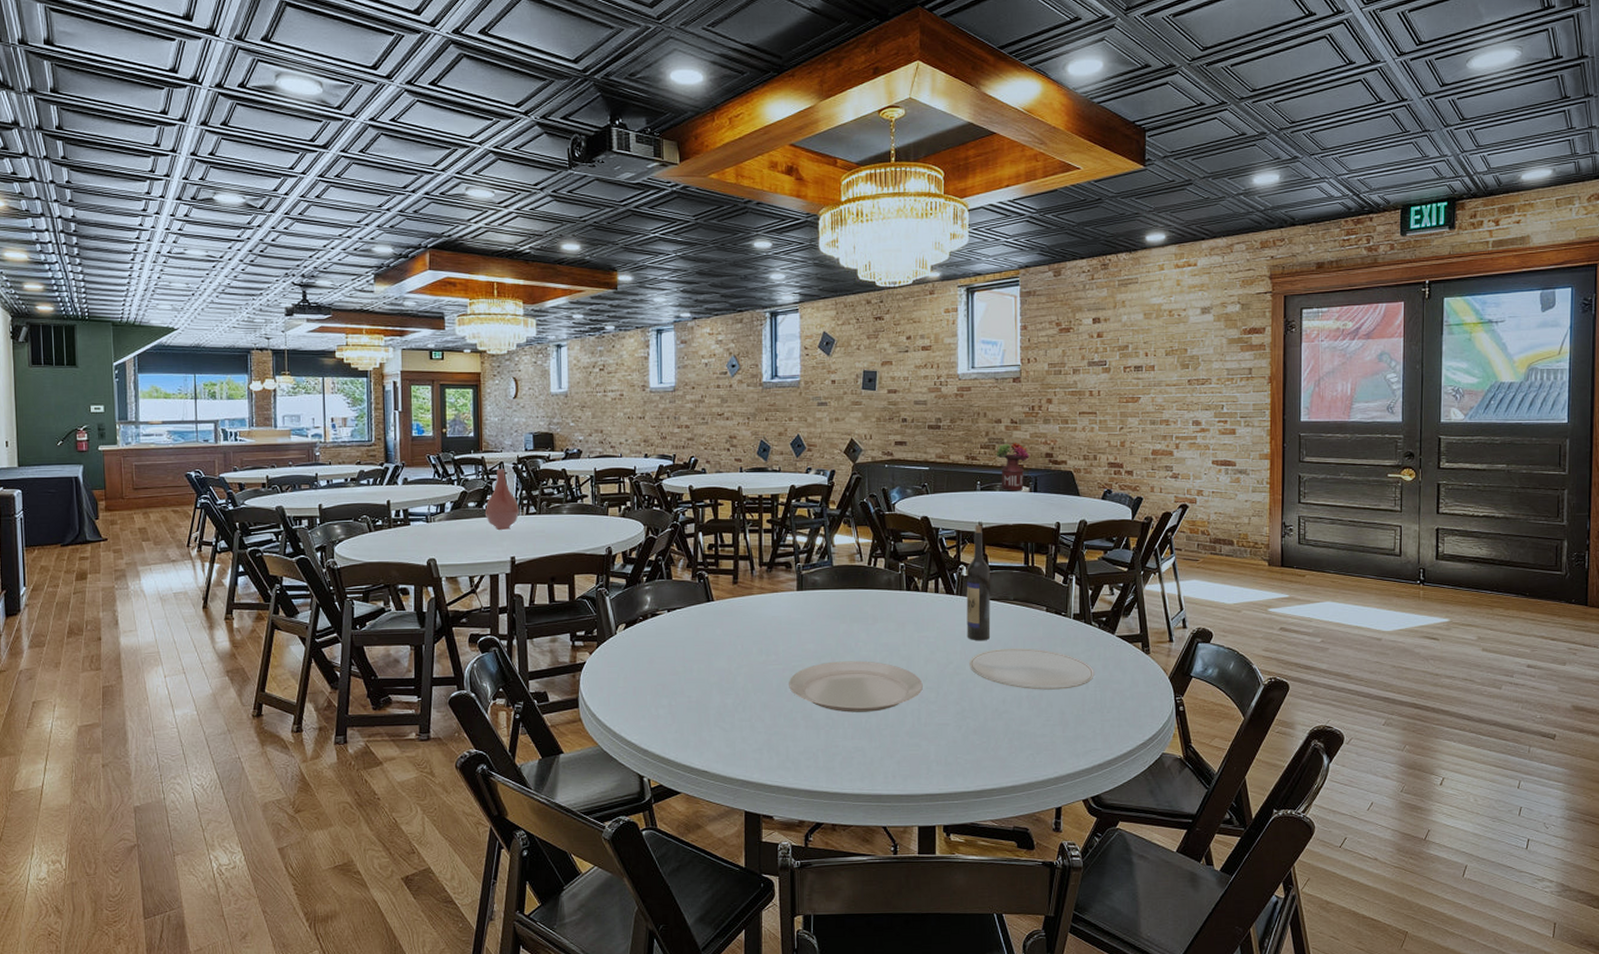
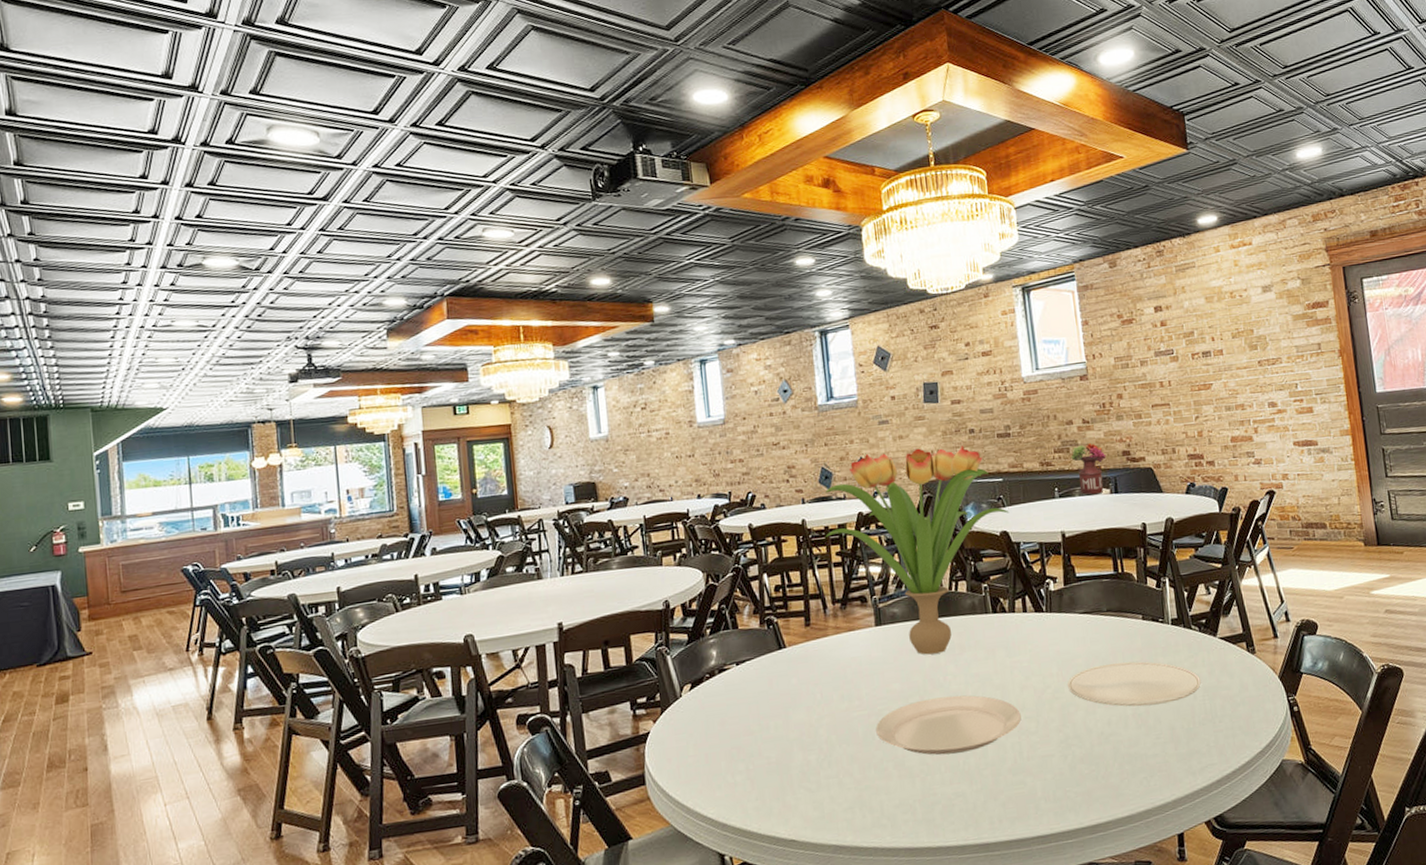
vase: present [484,468,520,530] -> none [525,526,565,595]
flower arrangement: none [758,431,932,622] -> present [825,446,1010,655]
wine bottle: present [966,525,991,641] -> none [1054,534,1087,660]

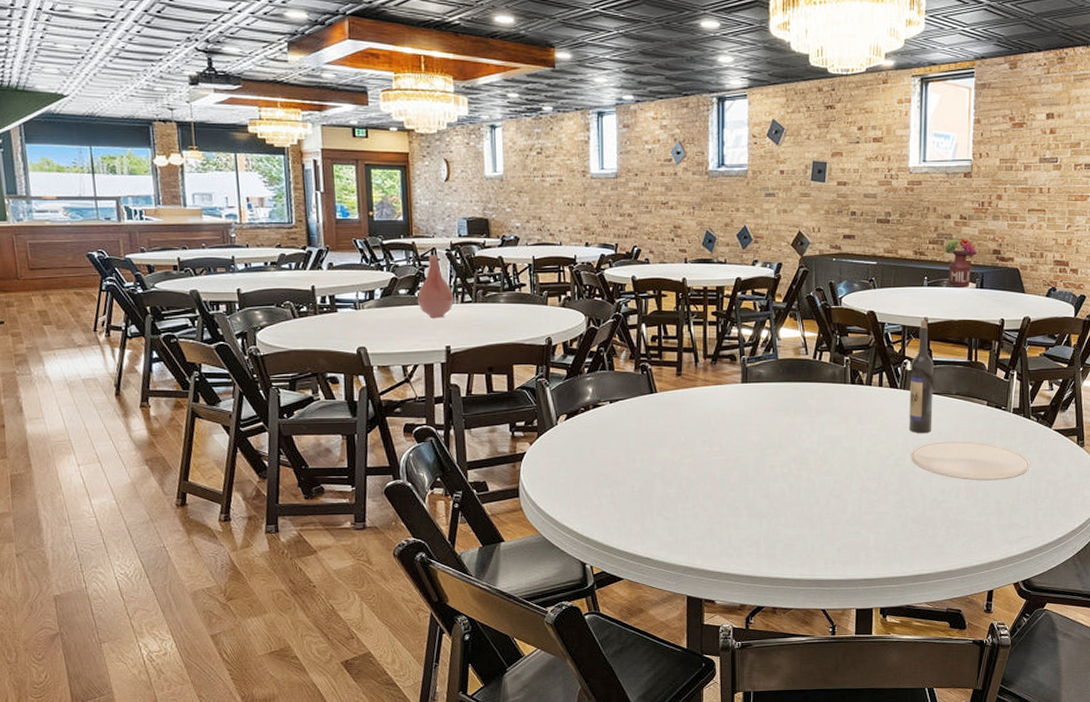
vase: none [525,526,565,595] -> present [417,255,455,318]
flower arrangement: present [825,446,1010,655] -> none [703,224,879,414]
plate: present [876,695,1022,755] -> none [732,452,864,502]
wine bottle: none [1054,534,1087,660] -> present [909,320,934,434]

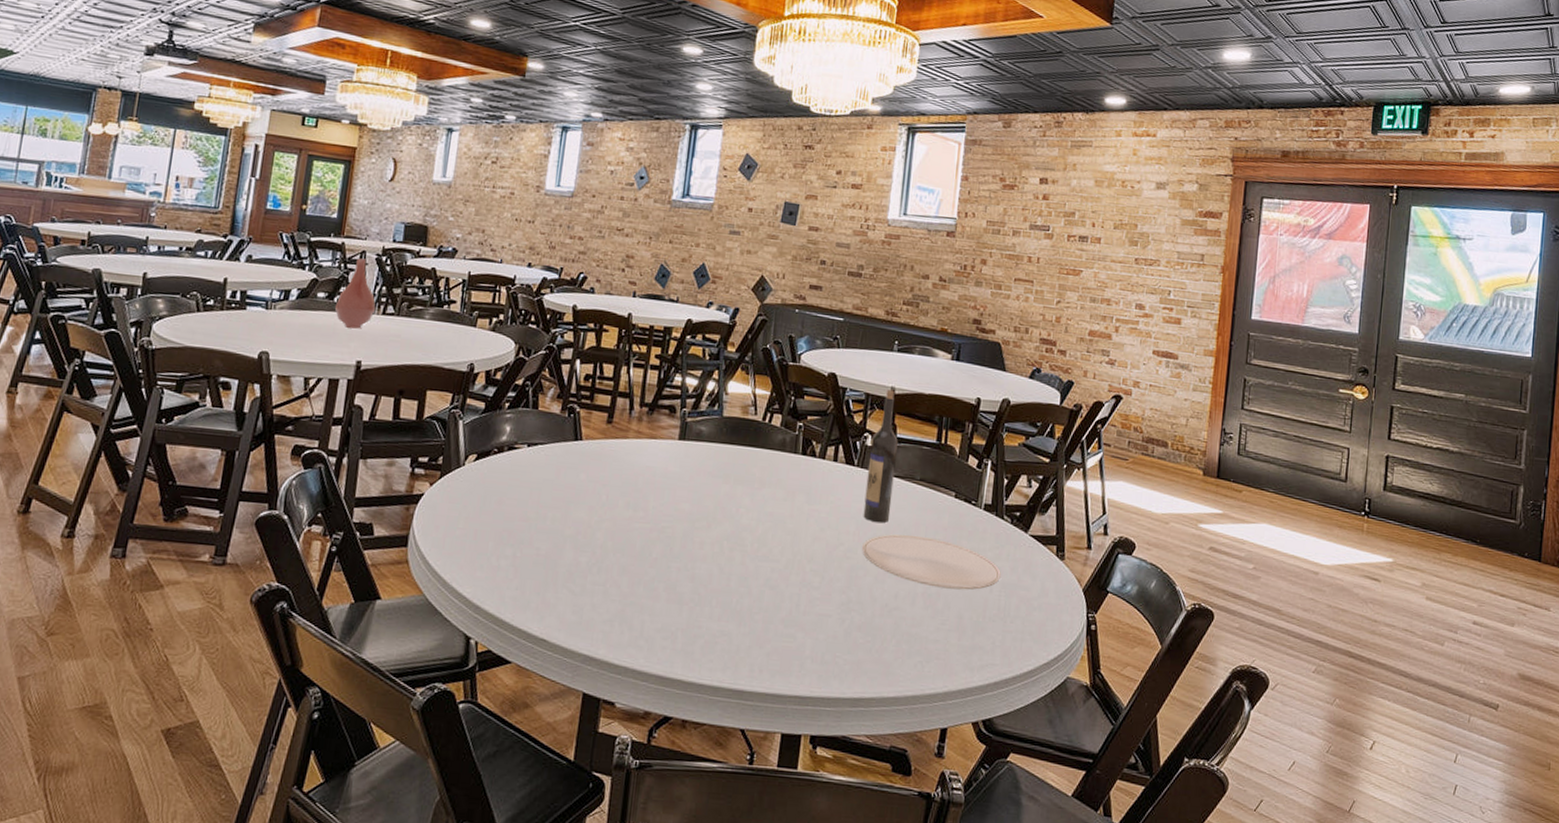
flower arrangement: present [944,238,978,287] -> none [919,302,956,358]

